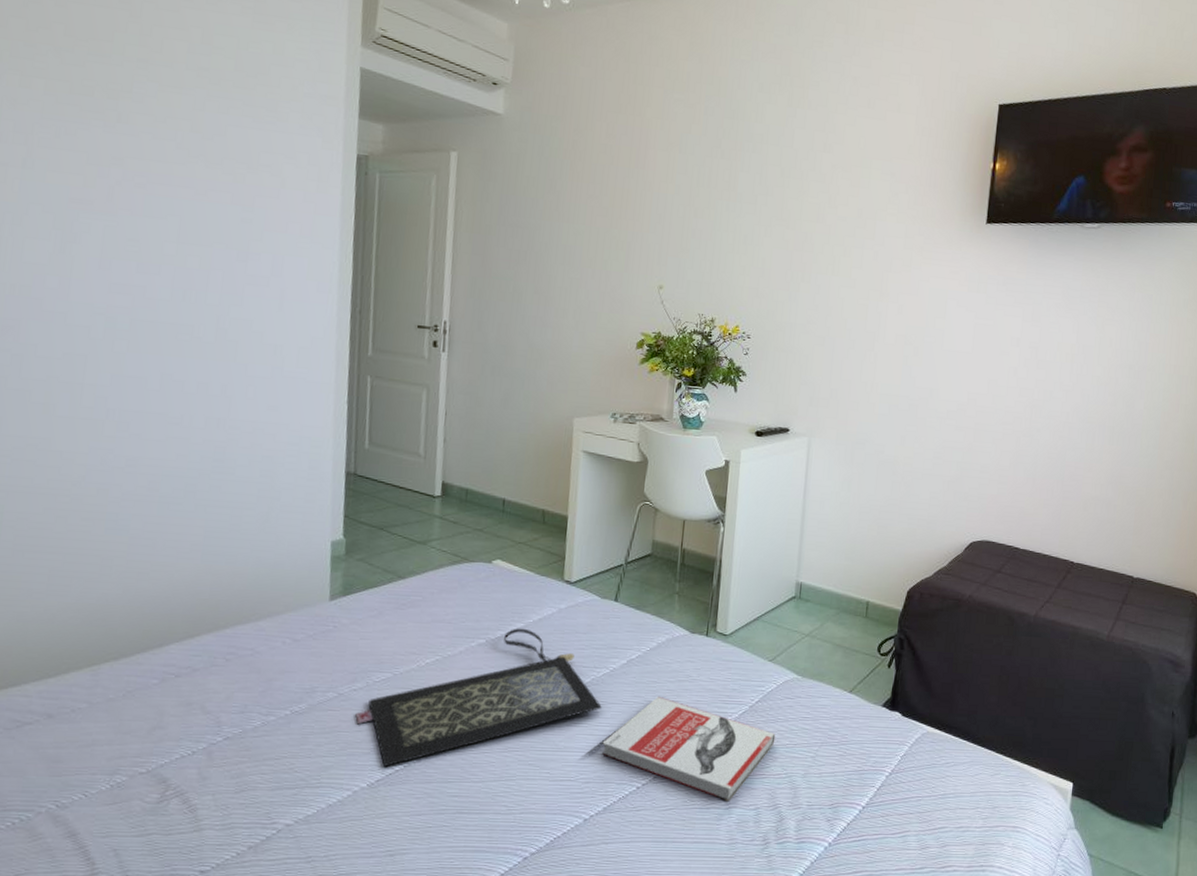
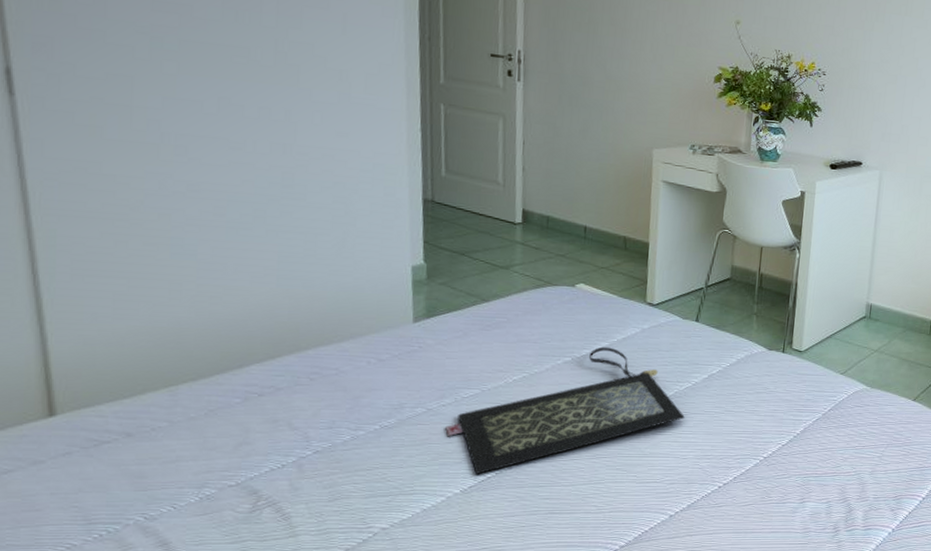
book: present [601,696,776,801] -> none [685,406,846,496]

